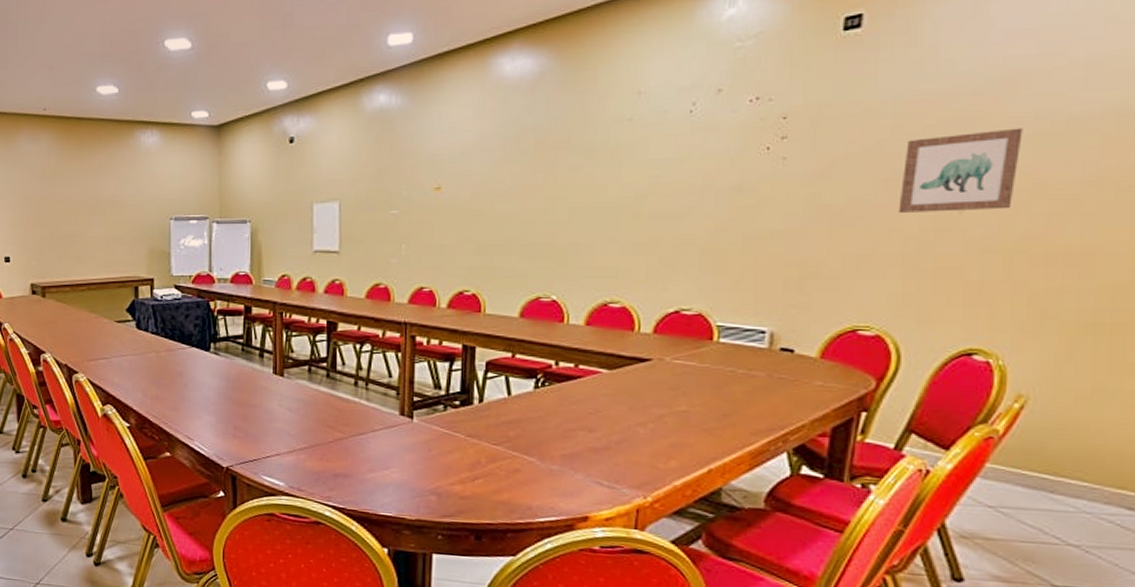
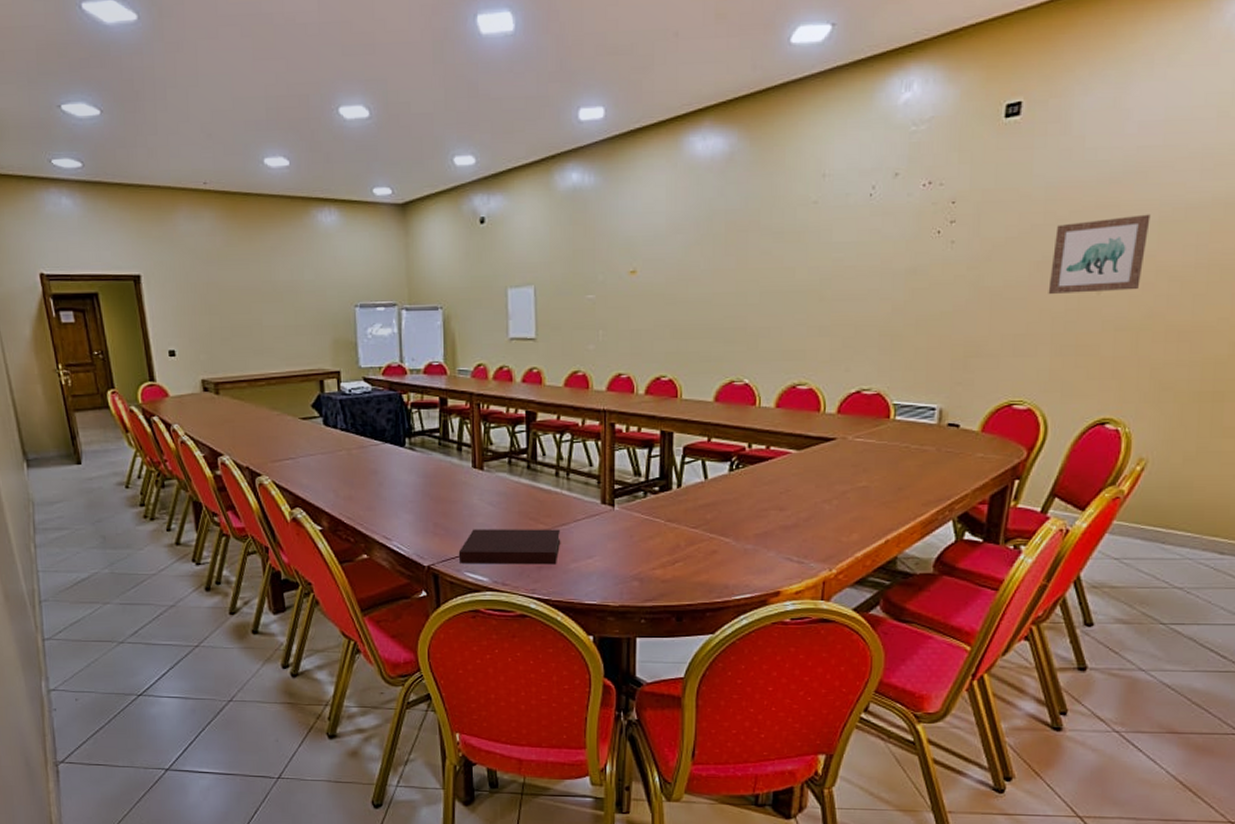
notebook: none [256,434,357,474] -> present [458,529,560,565]

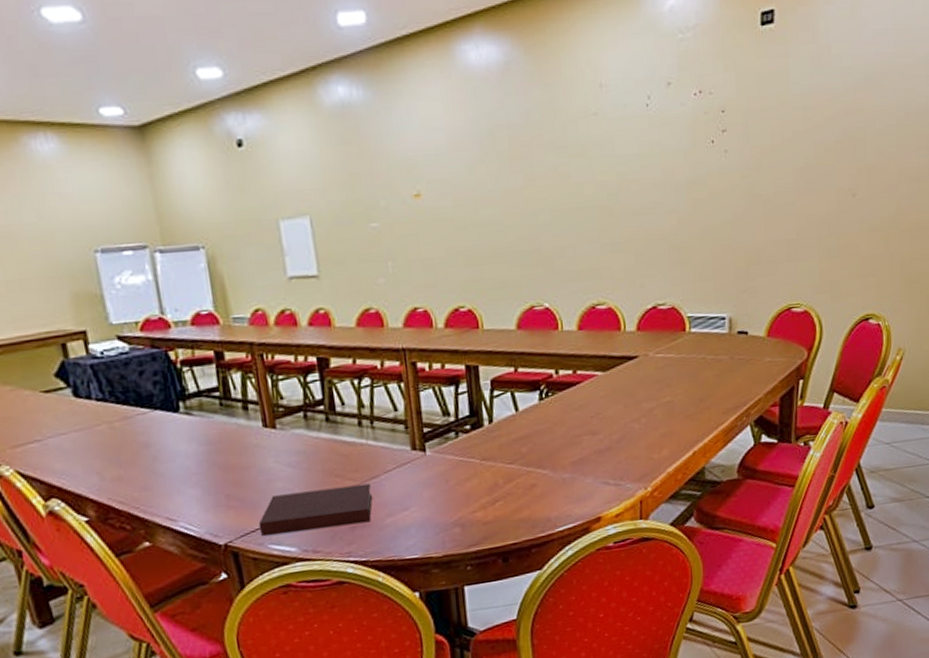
wall art: present [1048,214,1151,294] -> none [812,119,890,199]

